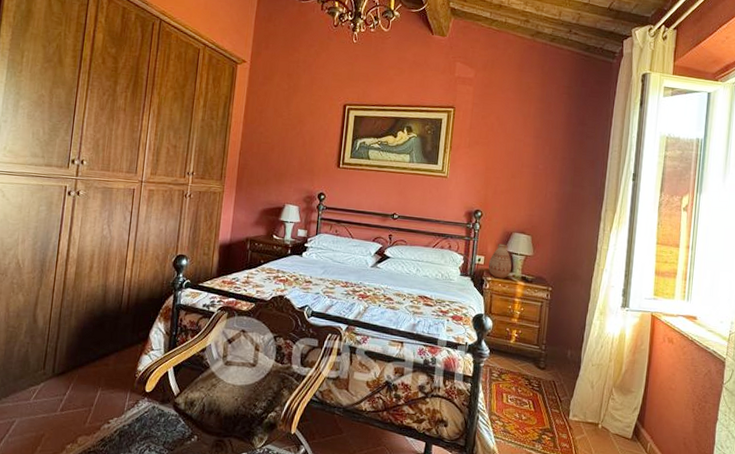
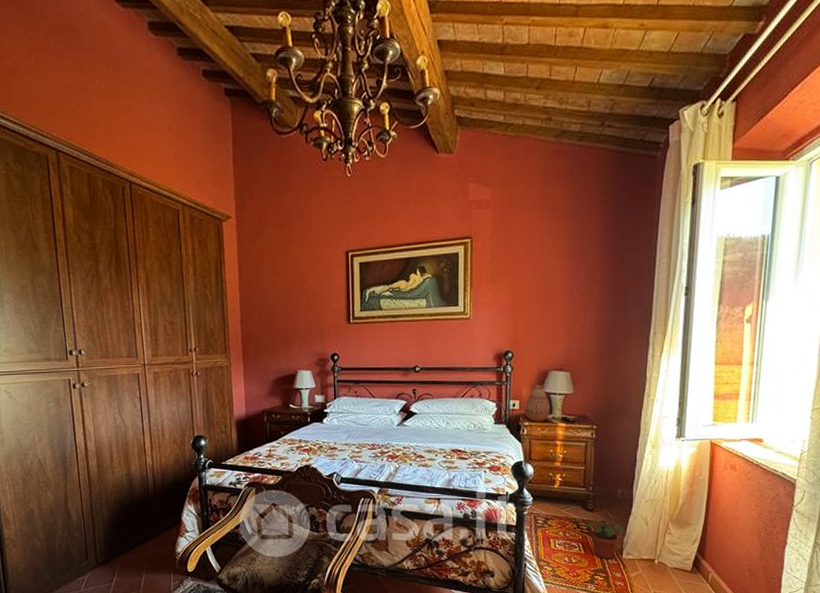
potted plant: none [536,377,573,420] -> present [585,519,625,560]

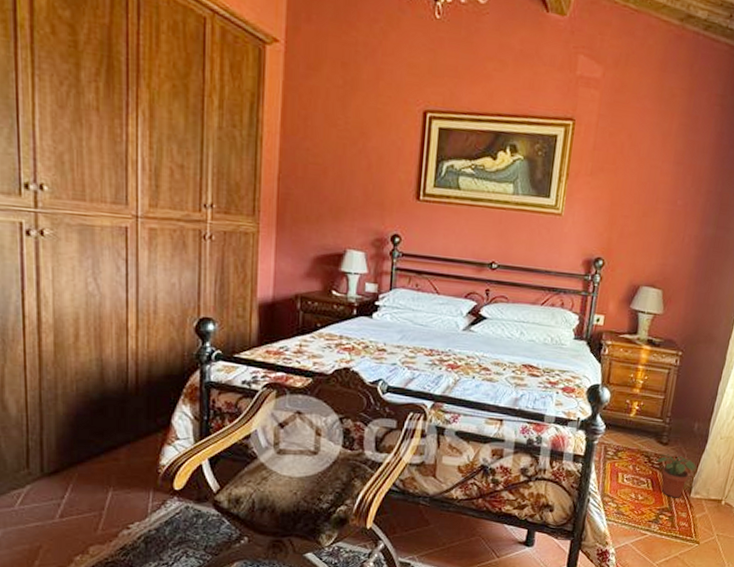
vase: present [524,385,550,422] -> none [608,300,637,343]

